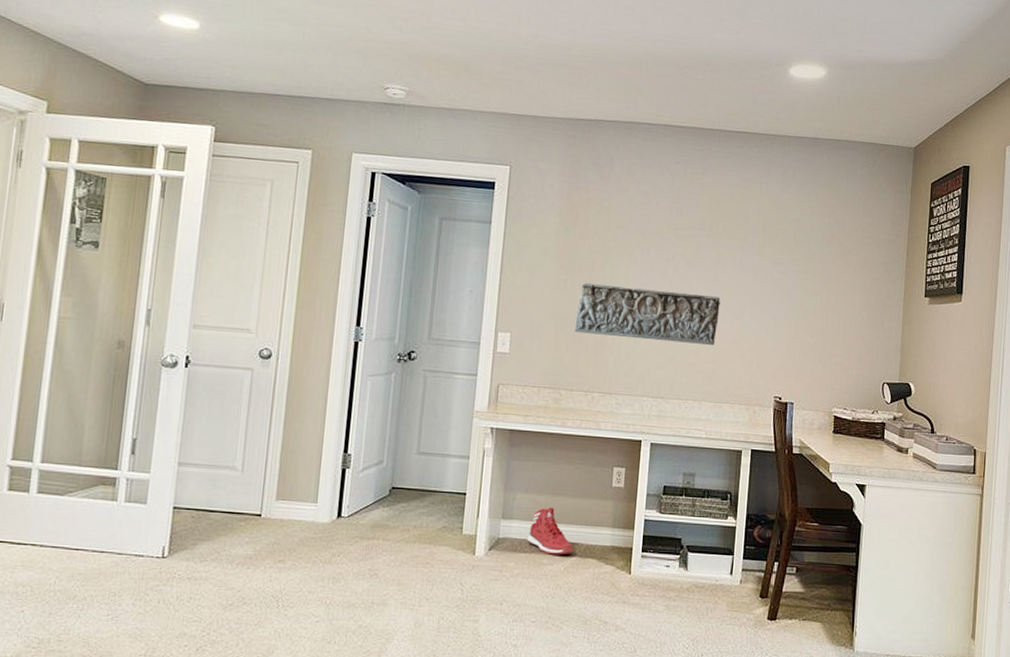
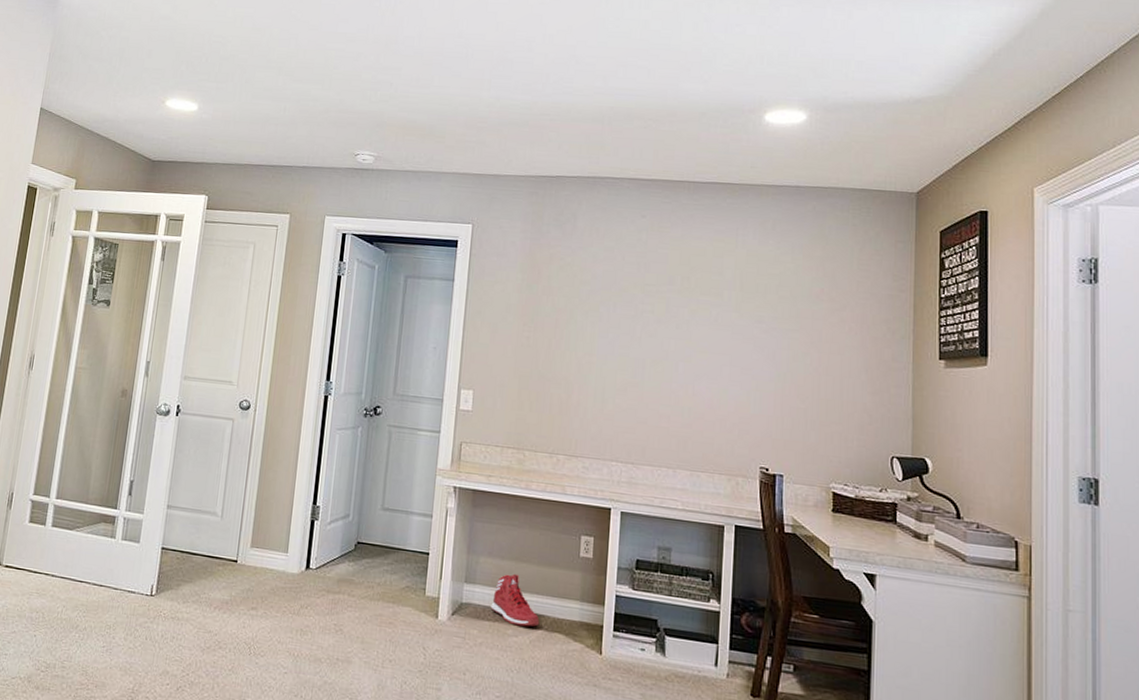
wall relief: present [574,282,721,345] -> none [538,340,695,408]

